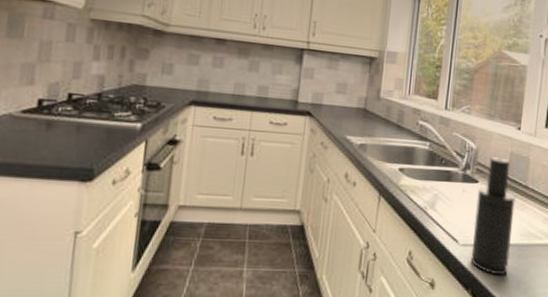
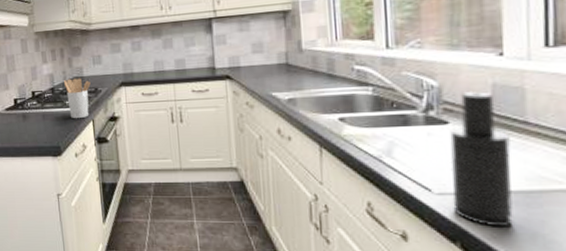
utensil holder: none [116,85,153,137] -> present [63,78,91,119]

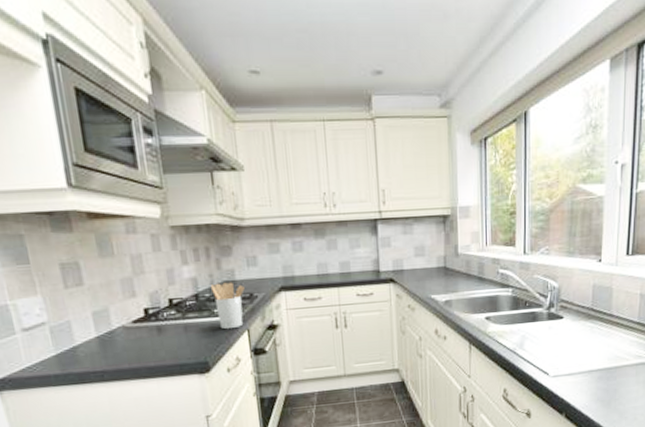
soap dispenser: present [449,90,513,228] -> none [562,290,601,399]

